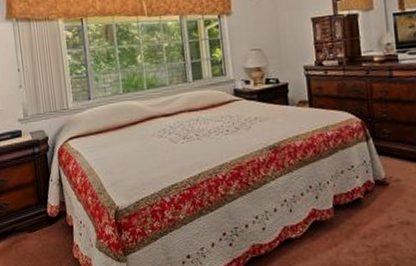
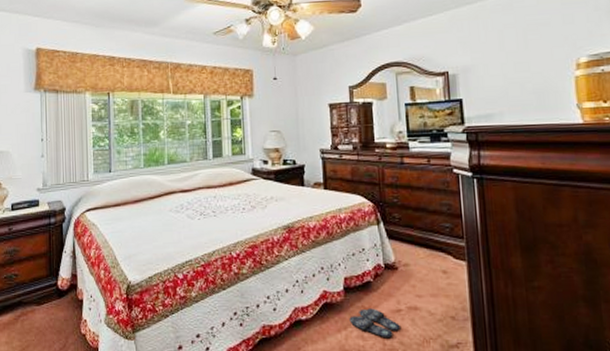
slippers: none [340,224,392,254] -> present [349,308,400,338]

